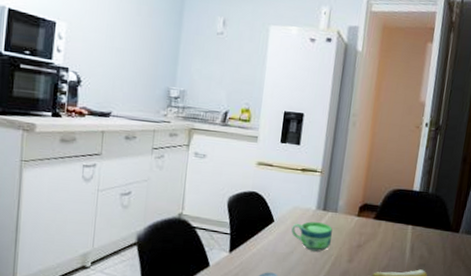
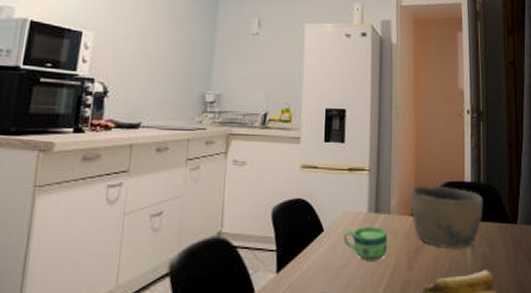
bowl: none [356,190,429,249] -> present [410,185,483,250]

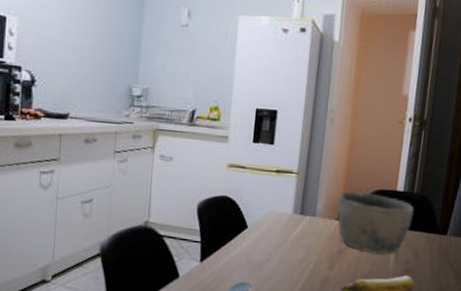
cup: present [343,227,388,261] -> none [266,227,311,259]

